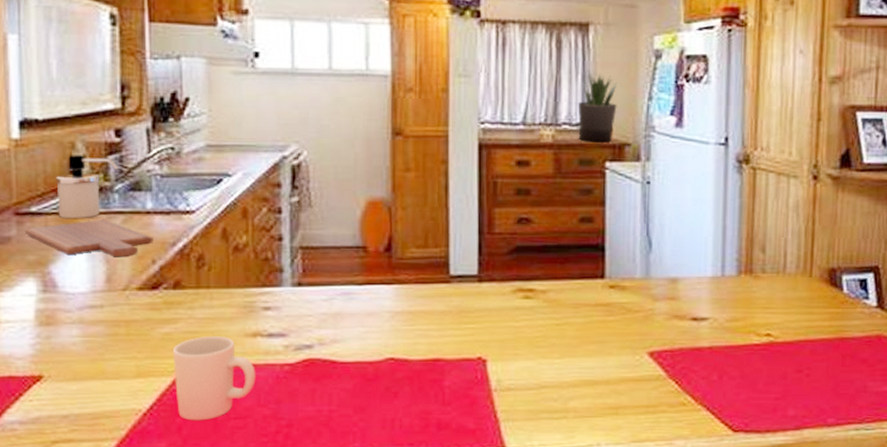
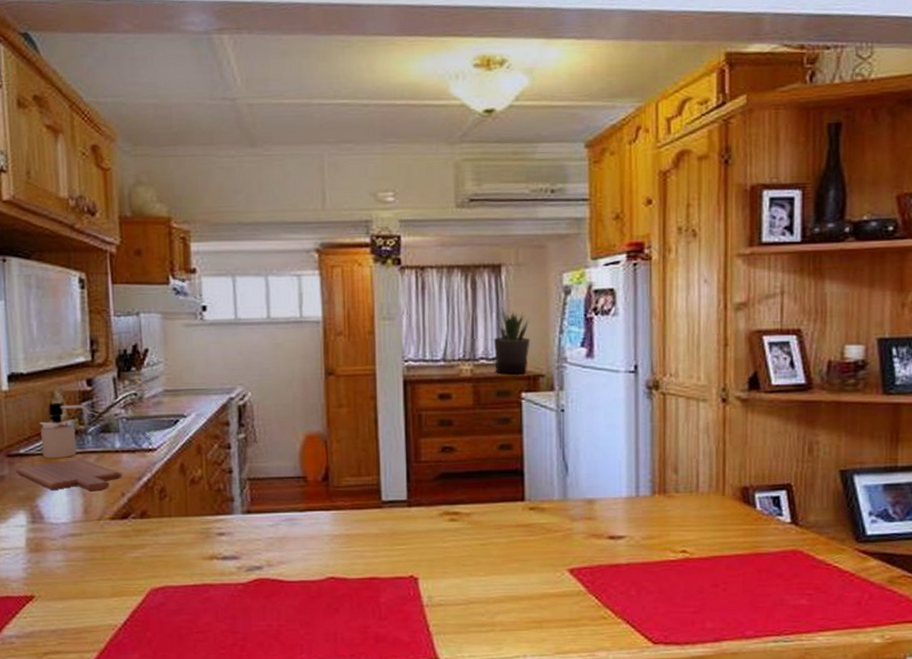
mug: present [172,336,255,421] -> none [141,560,213,635]

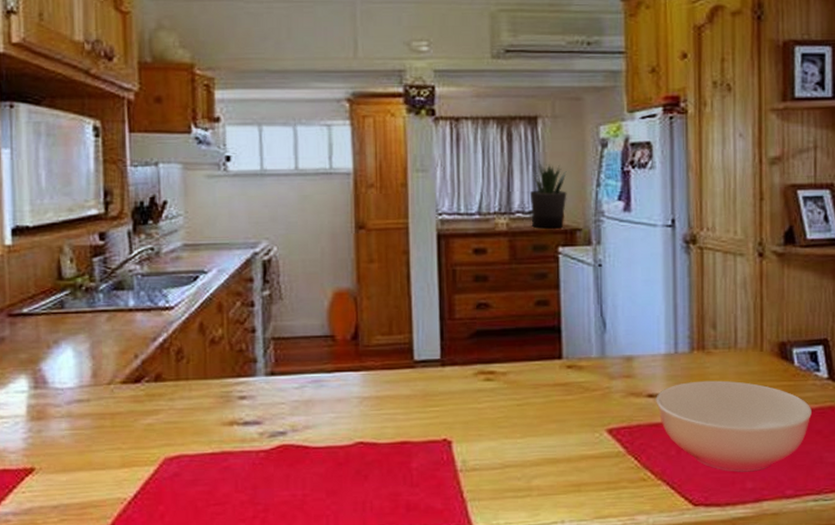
cutting board: present [15,459,122,492] -> none [17,318,136,353]
soap dispenser: present [38,403,91,459] -> none [44,258,103,319]
bowl: none [617,523,773,613] -> present [656,380,812,472]

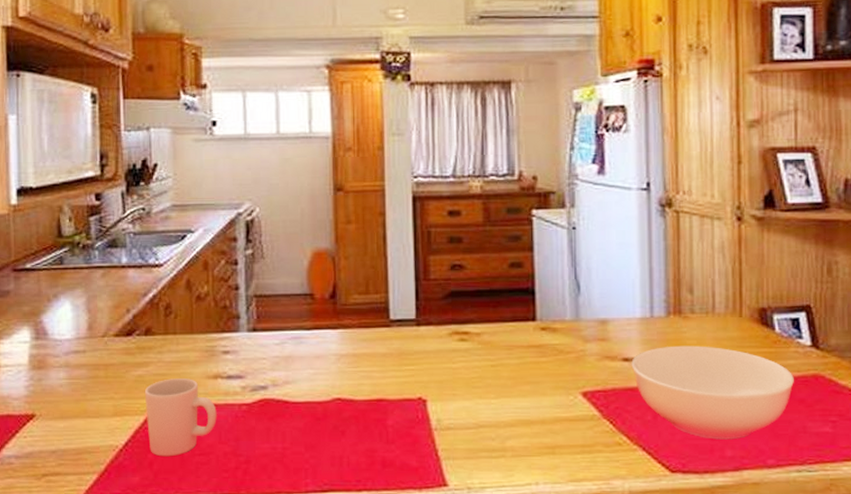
mug: none [154,426,233,508] -> present [144,378,217,457]
planter: present [529,159,567,230] -> none [503,123,541,193]

